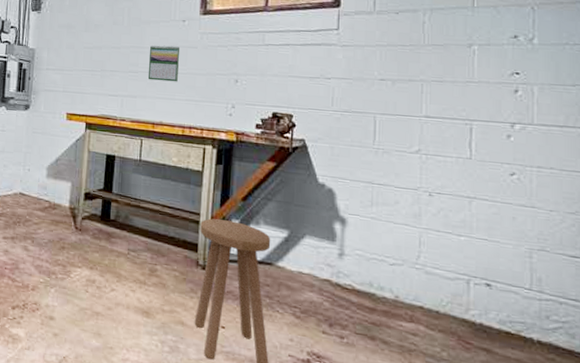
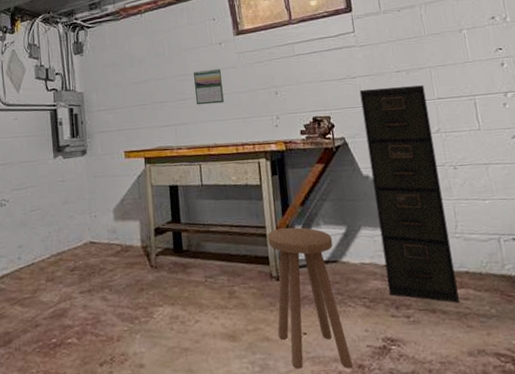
filing cabinet: none [324,93,411,337] -> present [359,85,460,303]

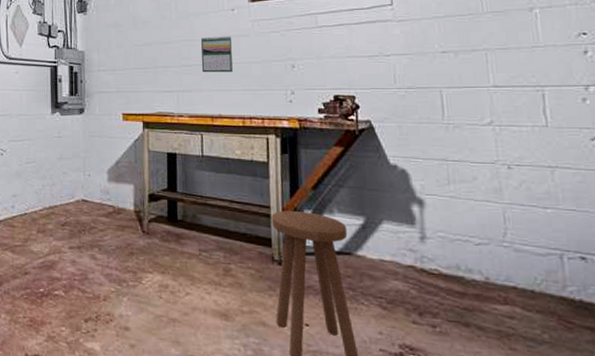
filing cabinet: present [359,85,460,303] -> none [393,70,501,320]

